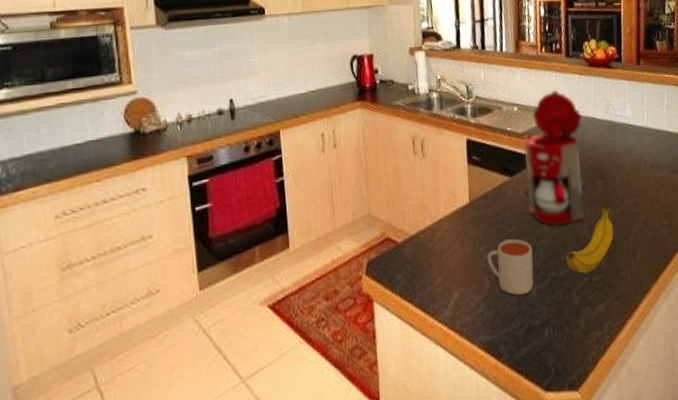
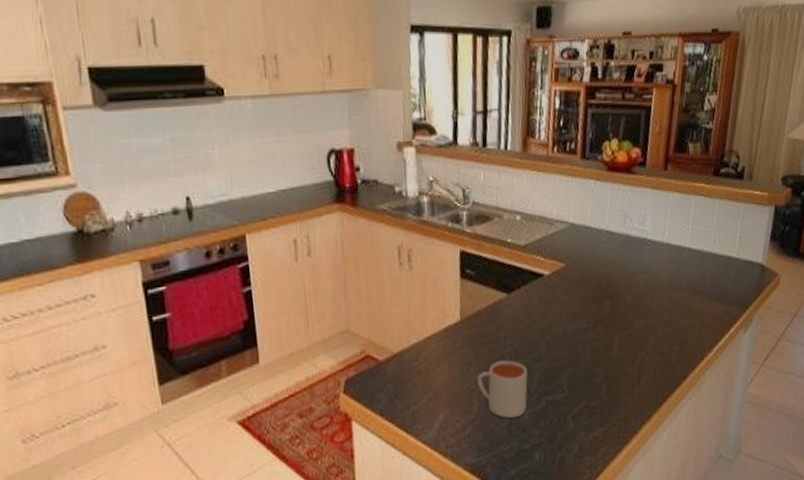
coffee maker: present [523,90,586,226] -> none [523,198,595,348]
fruit: present [565,202,614,274] -> none [563,324,618,399]

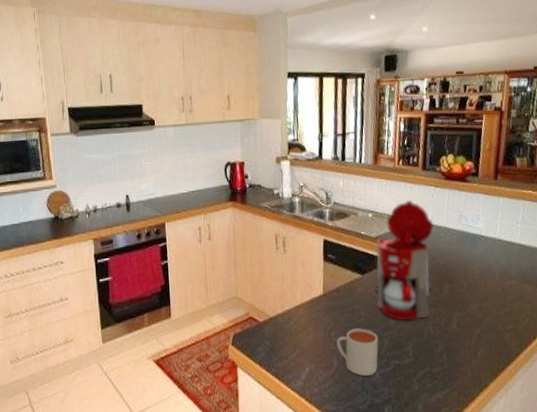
coffee maker: none [523,198,595,348] -> present [374,200,435,321]

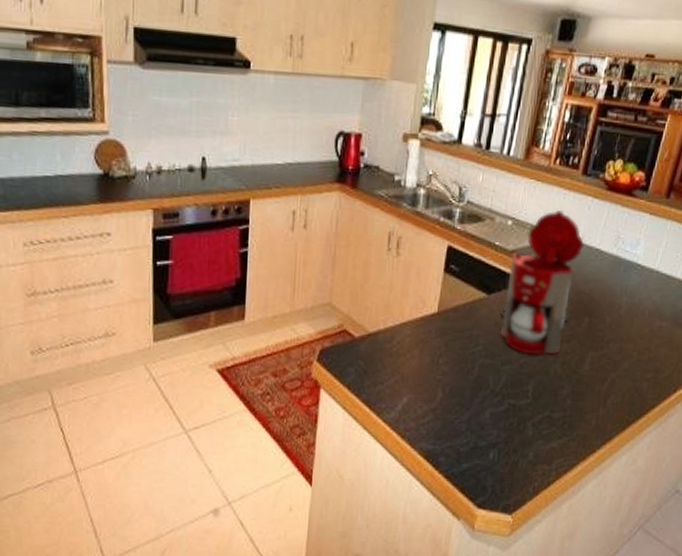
mug: present [336,328,379,377] -> none [444,357,495,415]

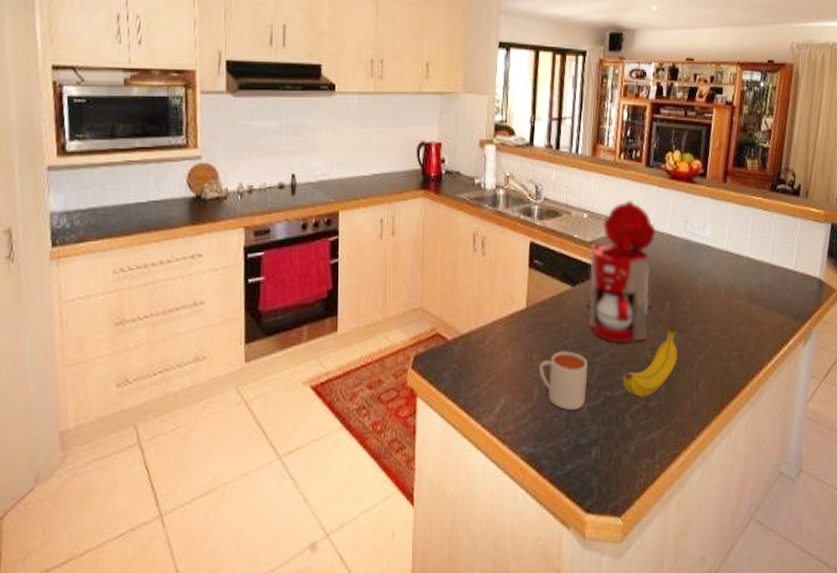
mug: none [444,357,495,415] -> present [539,351,588,411]
fruit: none [528,341,592,408] -> present [622,325,677,397]

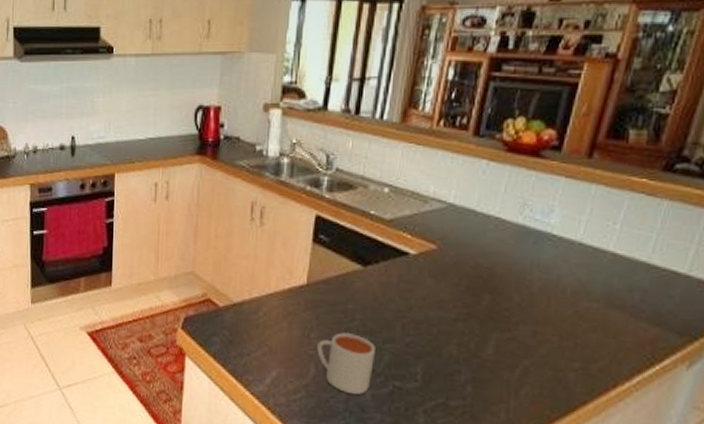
coffee maker: present [586,201,657,344] -> none [379,176,481,335]
fruit: present [622,325,677,397] -> none [417,321,496,395]

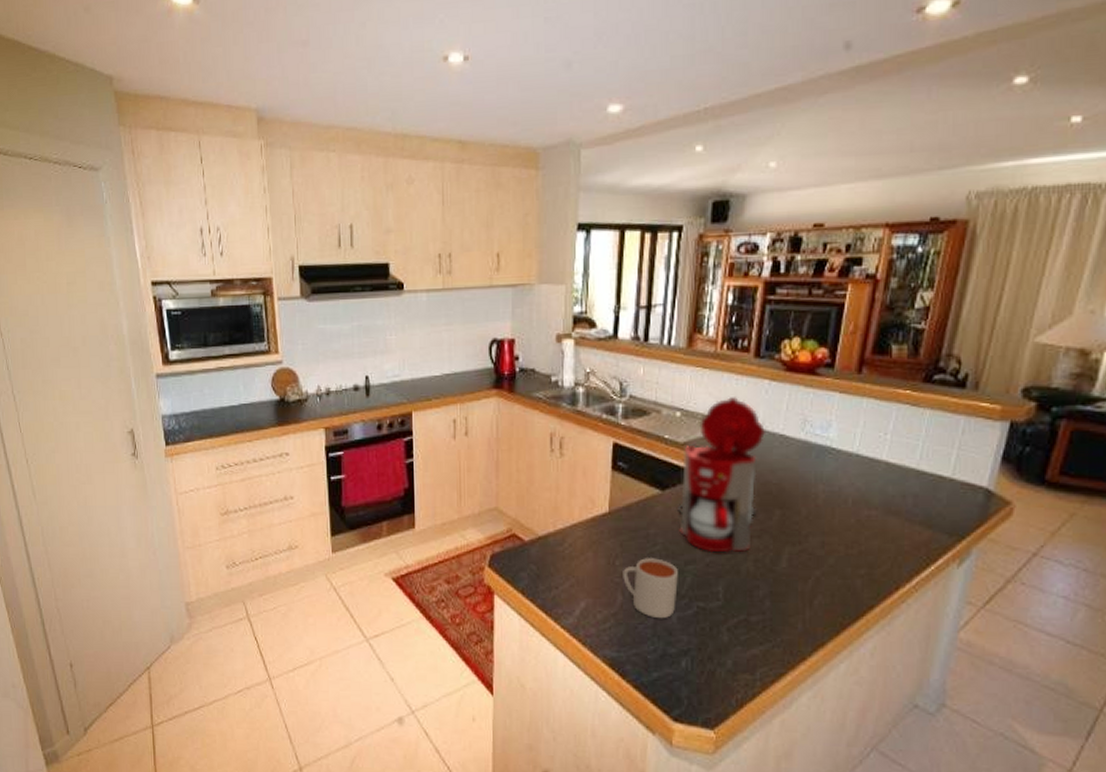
coffee maker: none [379,176,481,335] -> present [678,397,767,553]

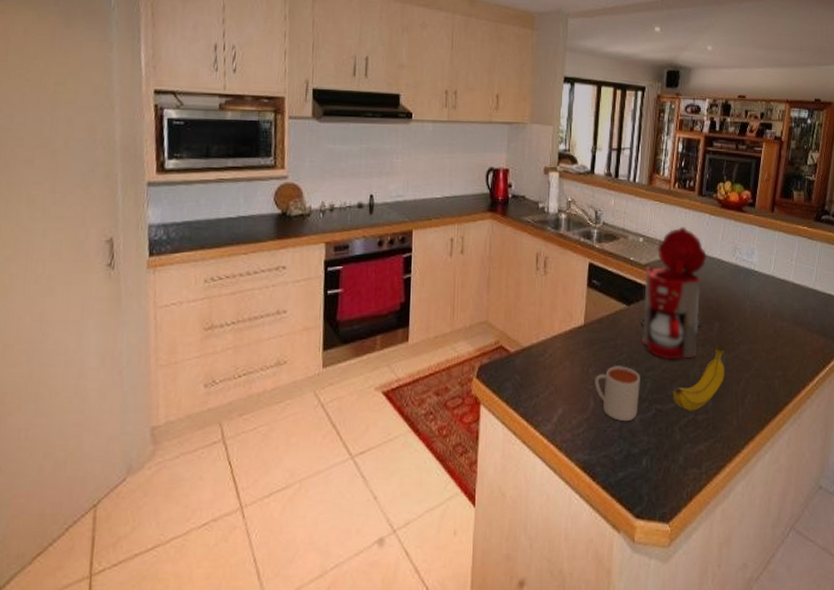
fruit: none [718,536,787,611] -> present [672,344,725,411]

